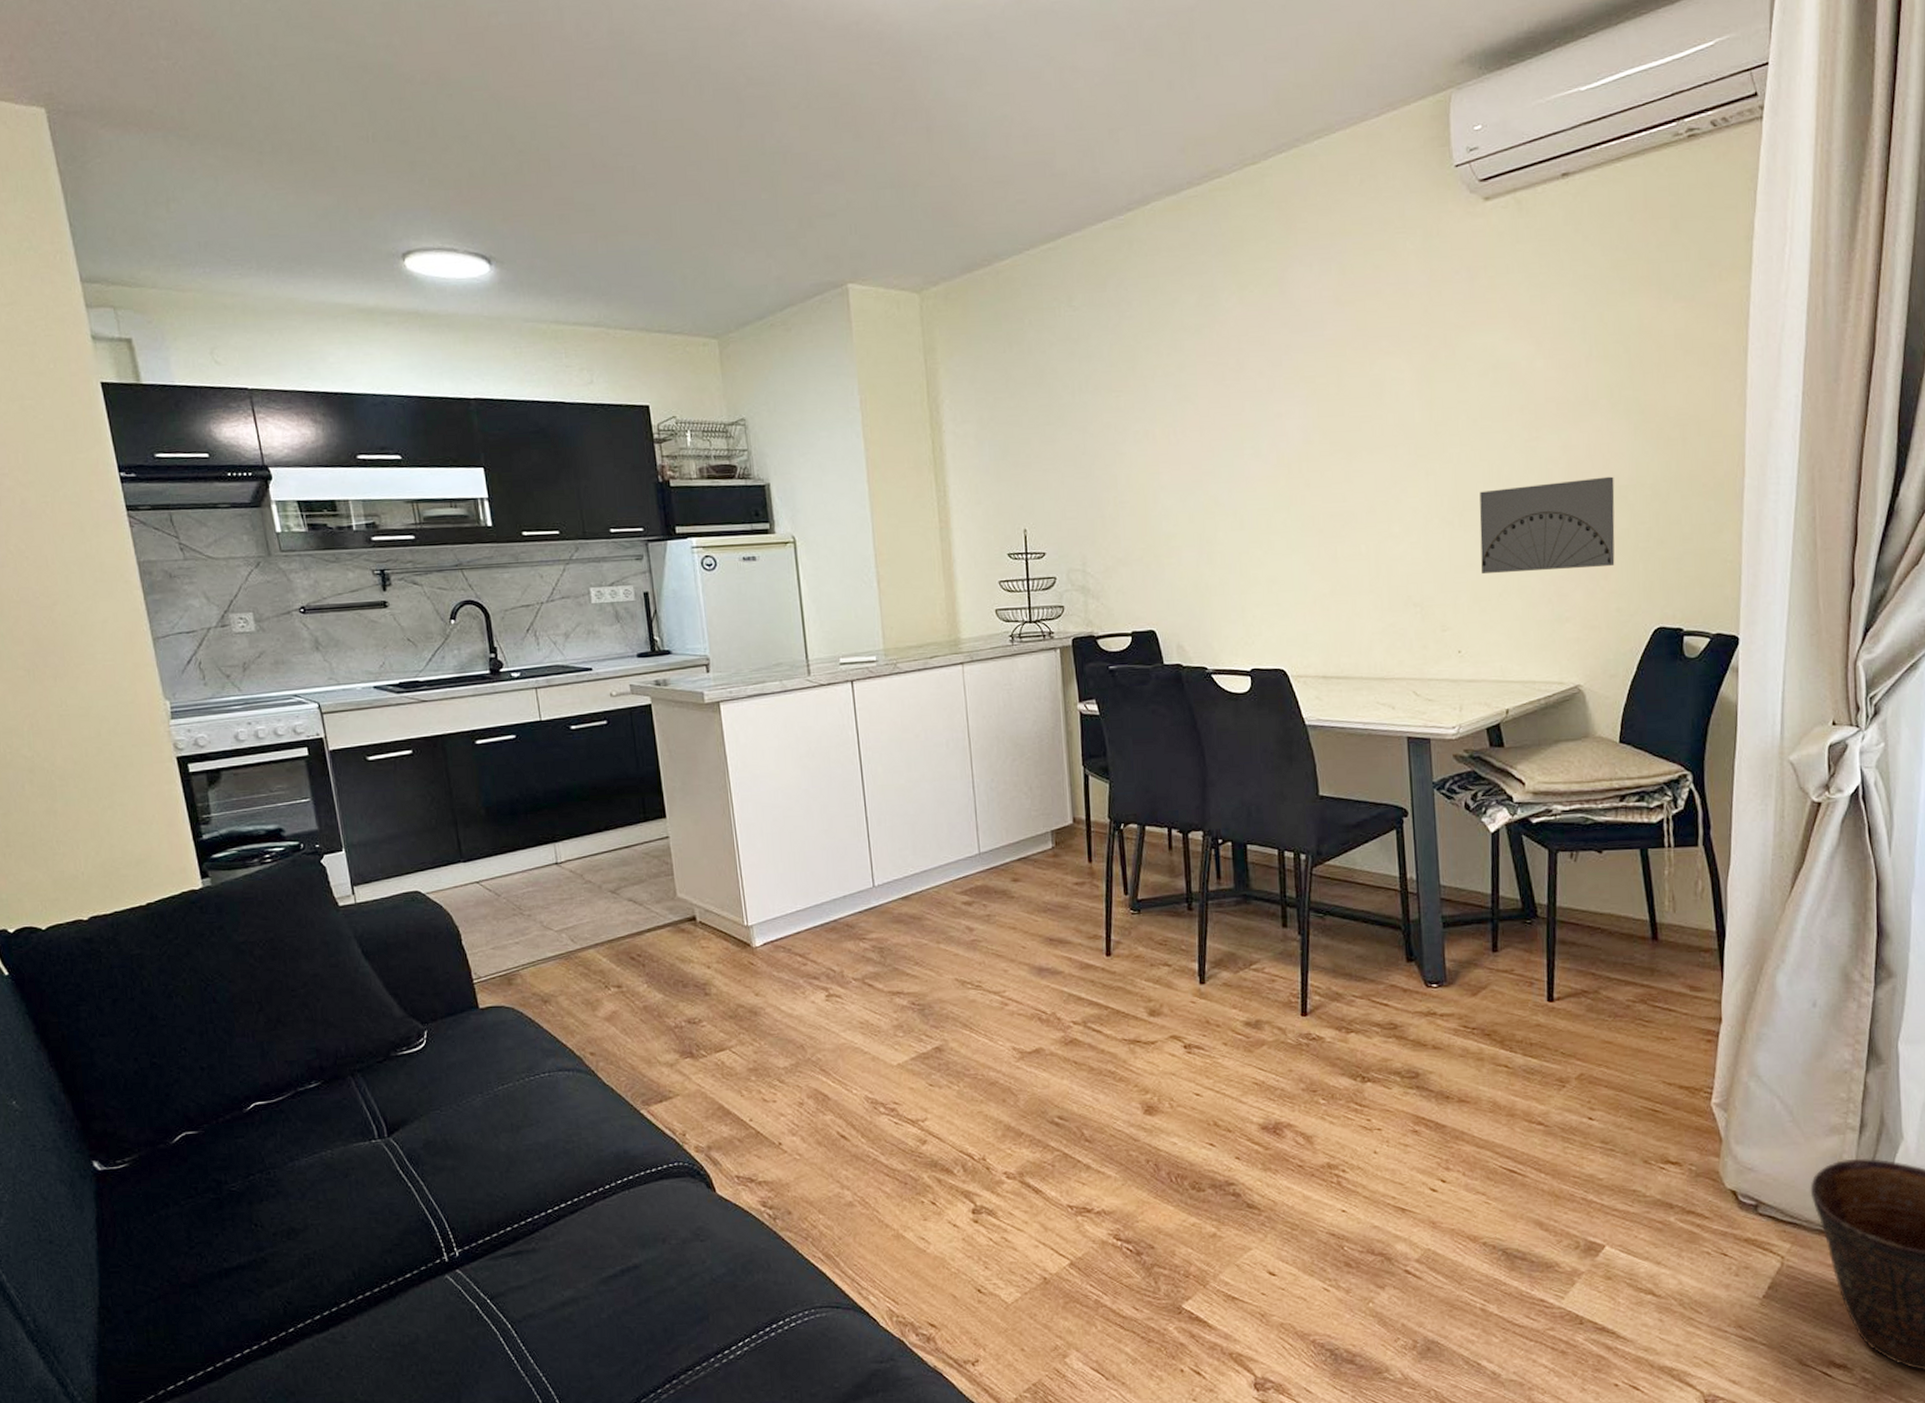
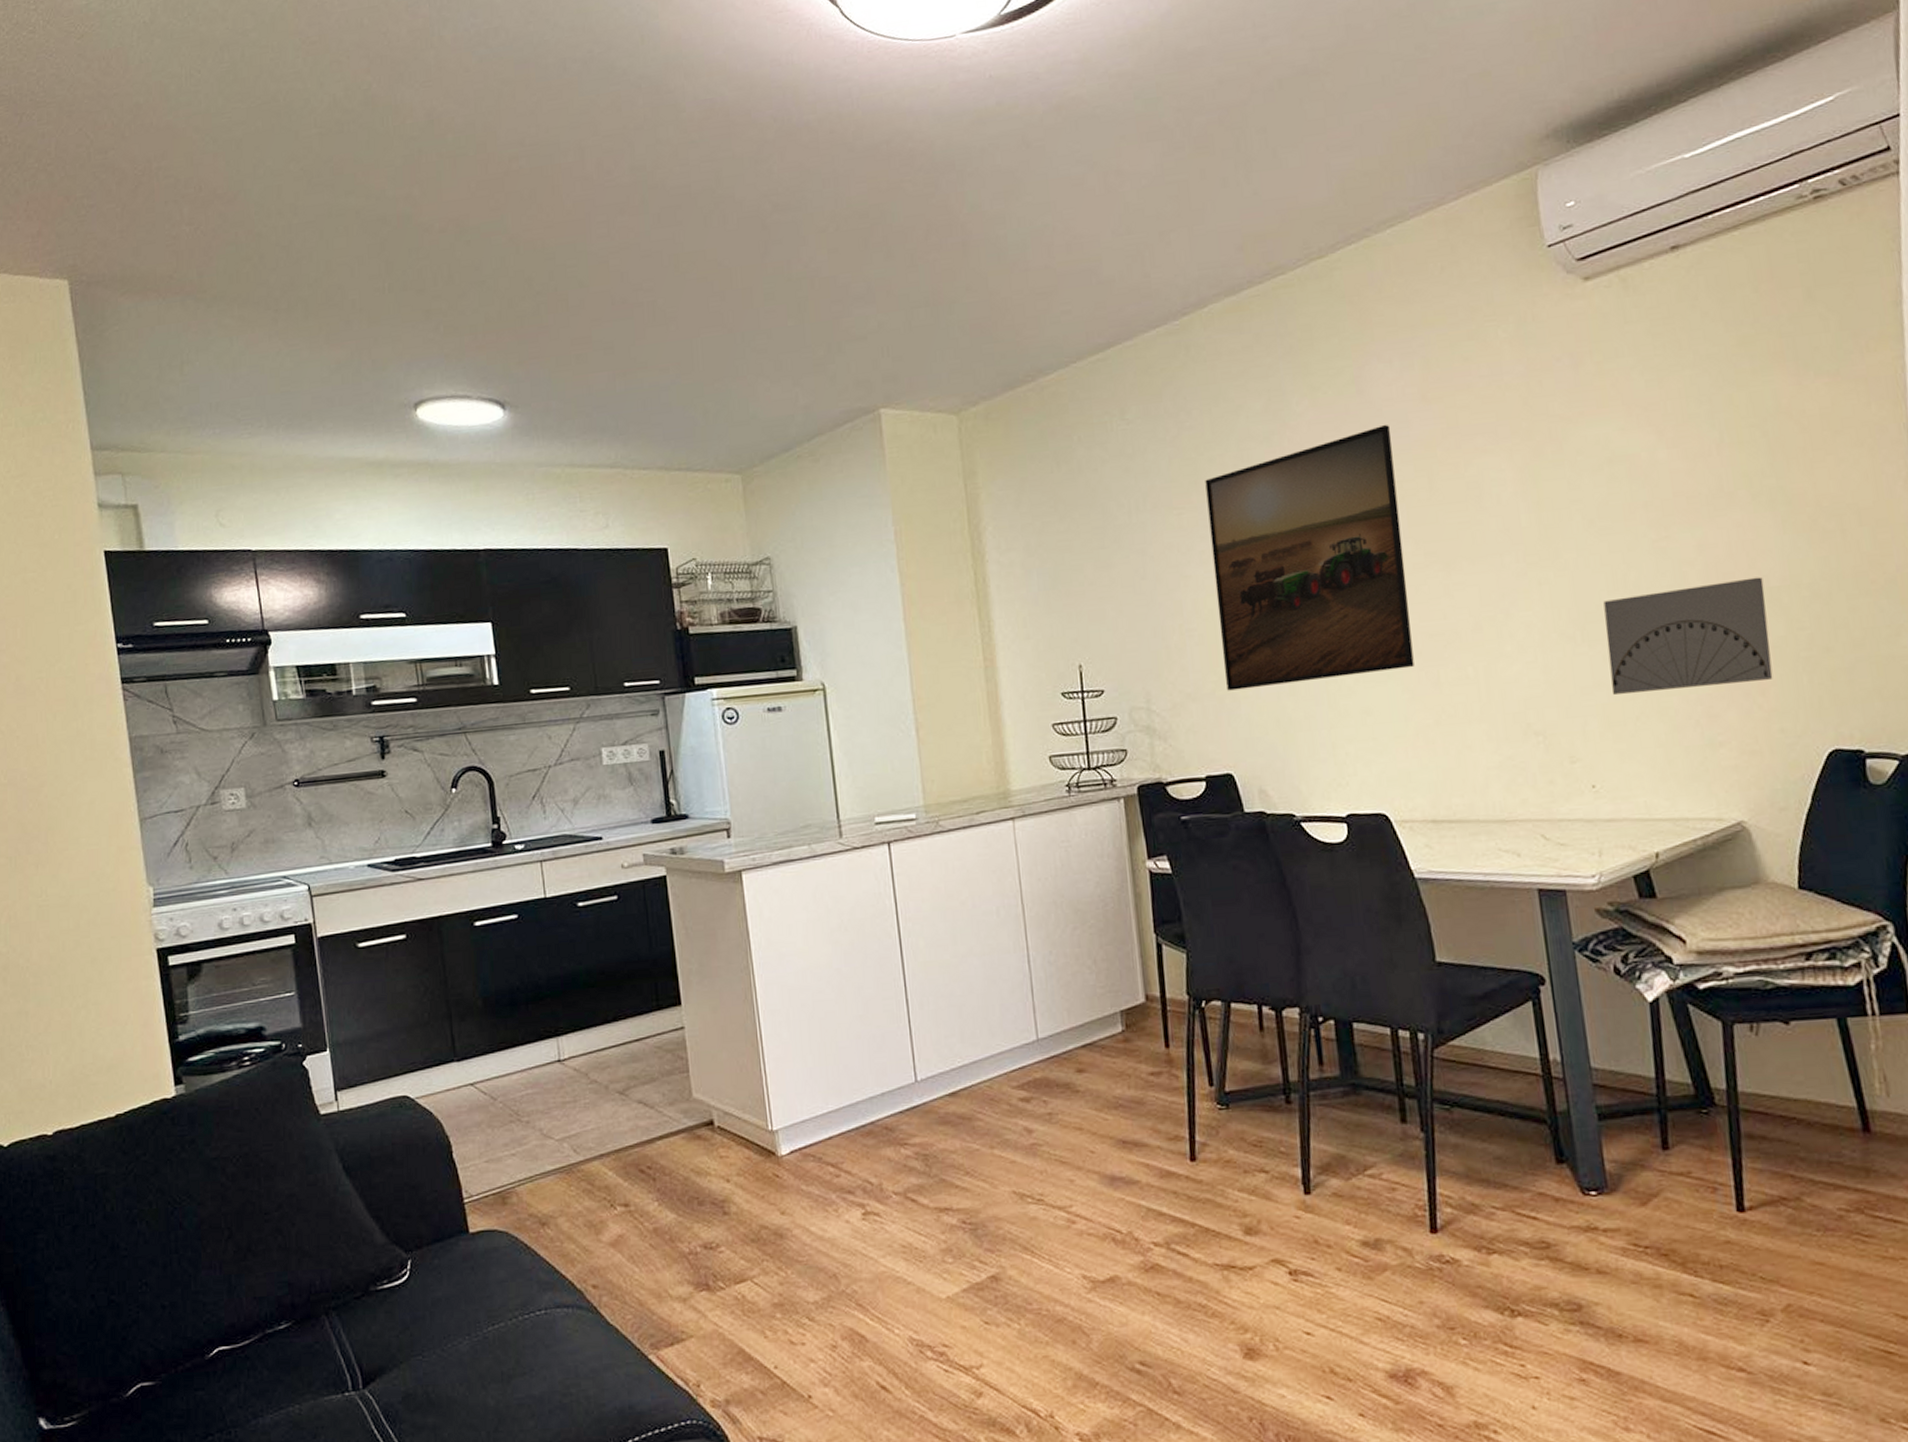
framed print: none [1142,323,1316,558] -> present [1205,424,1414,691]

